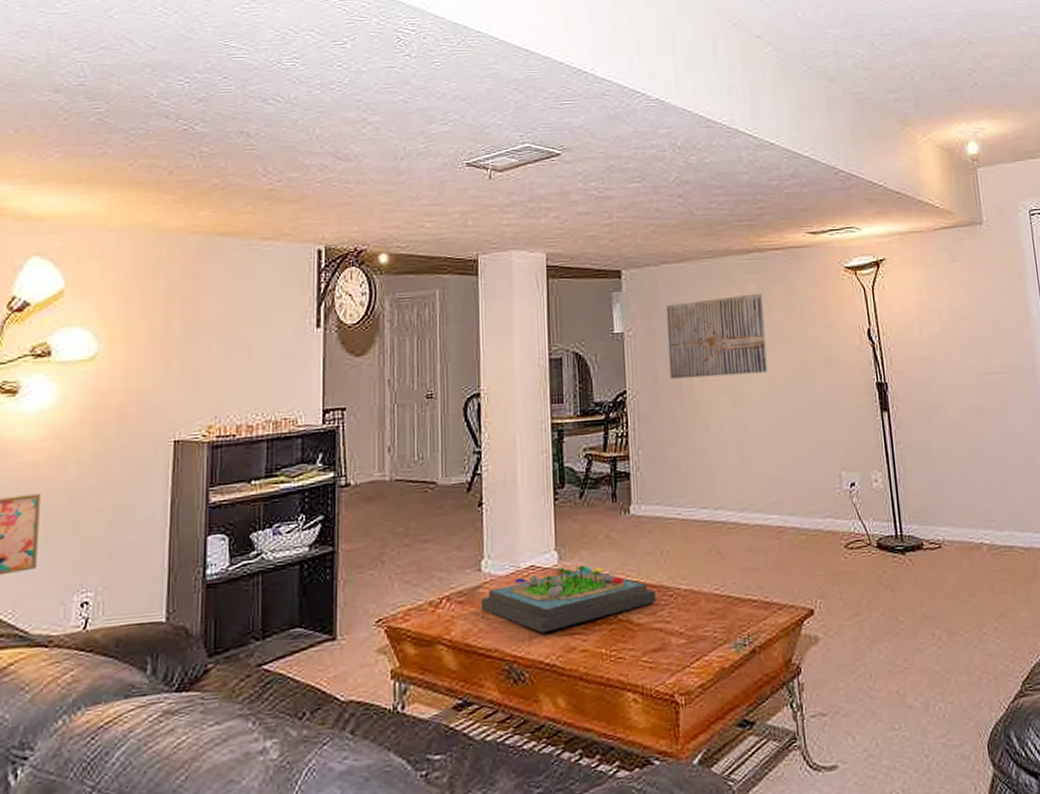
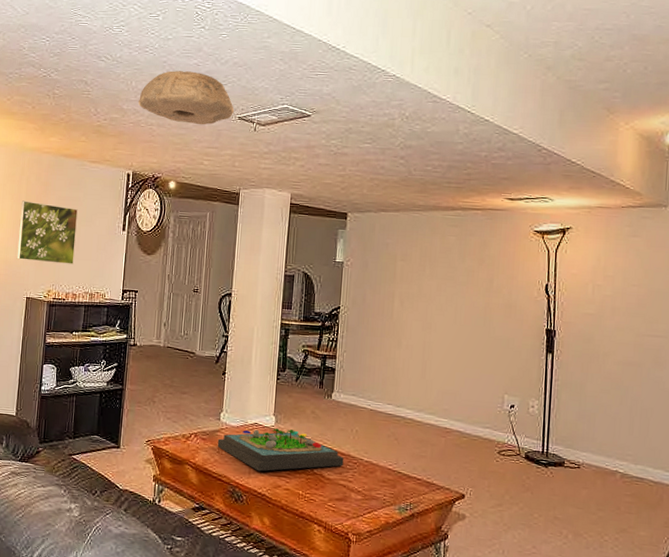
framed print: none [155,302,249,388] -> present [16,200,79,264]
ceiling light: none [325,110,461,178] -> present [138,71,235,125]
wall art: present [666,293,768,379] -> none [375,243,459,308]

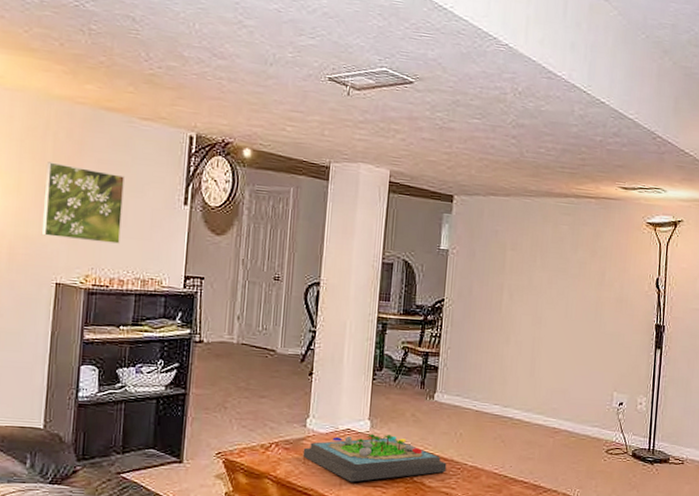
ceiling light: present [138,71,235,125] -> none [202,15,324,84]

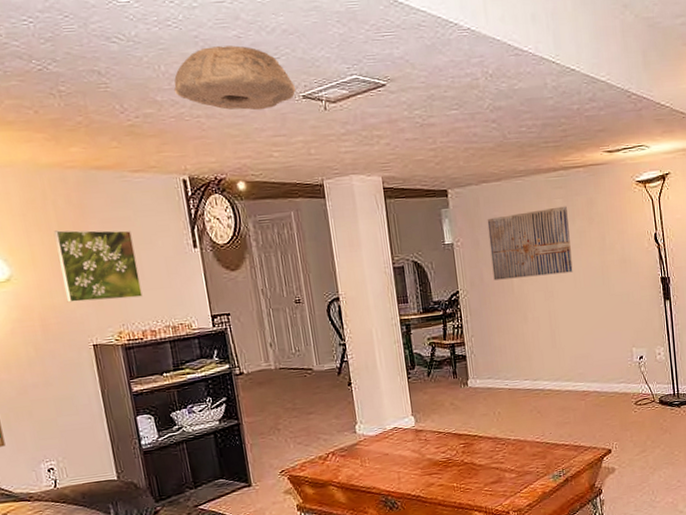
ceiling light: none [202,15,324,84] -> present [173,45,297,111]
board game: present [302,434,447,483] -> none [358,425,493,475]
wall art: none [483,231,572,302] -> present [487,206,573,281]

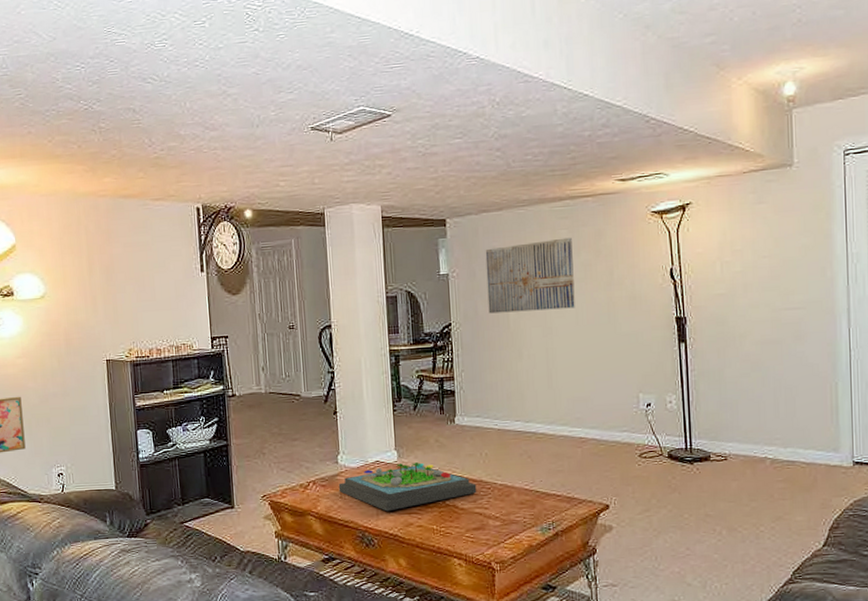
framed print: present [53,230,143,303] -> none [83,253,152,320]
ceiling light: present [173,45,297,111] -> none [195,82,306,143]
board game: none [358,425,493,475] -> present [338,462,477,512]

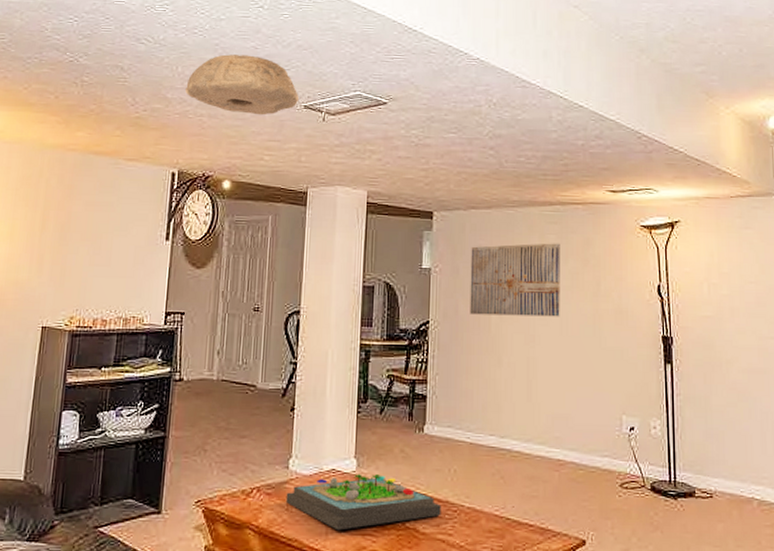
ceiling light: none [195,82,306,143] -> present [185,54,300,116]

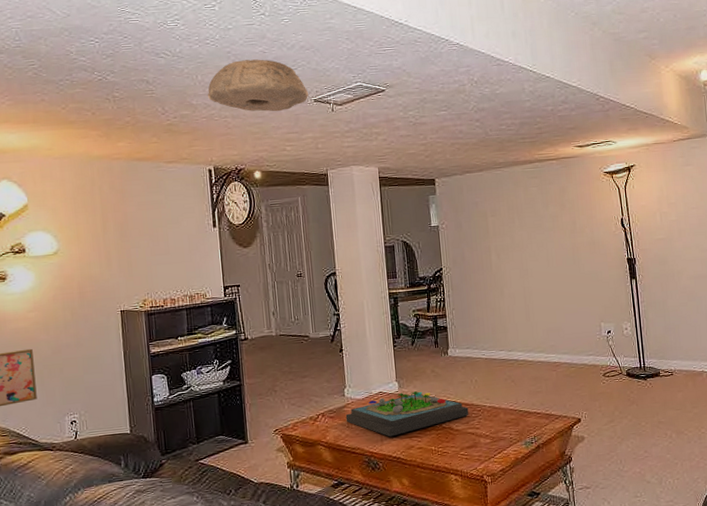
wall art: present [470,243,560,317] -> none [469,194,546,259]

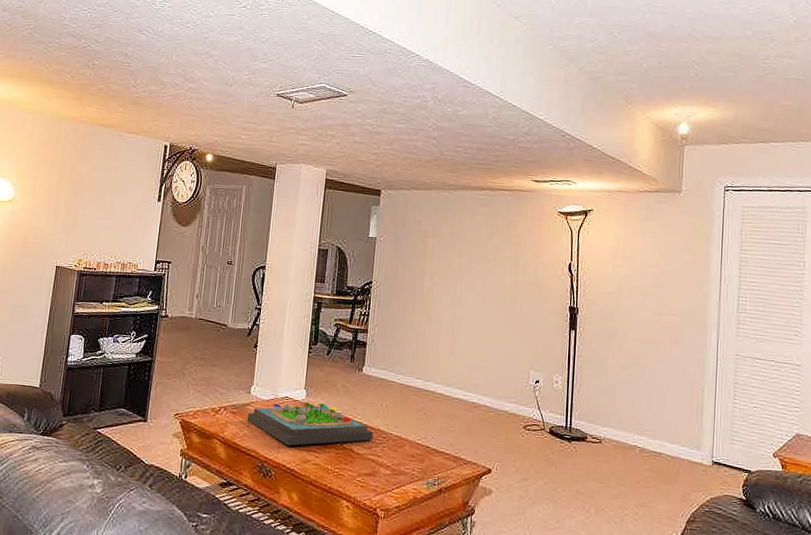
ceiling light: present [207,59,309,112] -> none [177,47,273,101]

